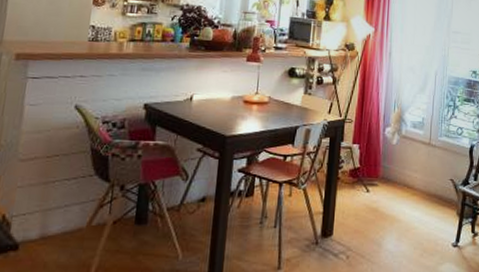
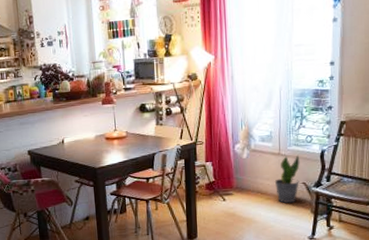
potted plant: none [422,146,450,202] -> present [274,154,300,204]

